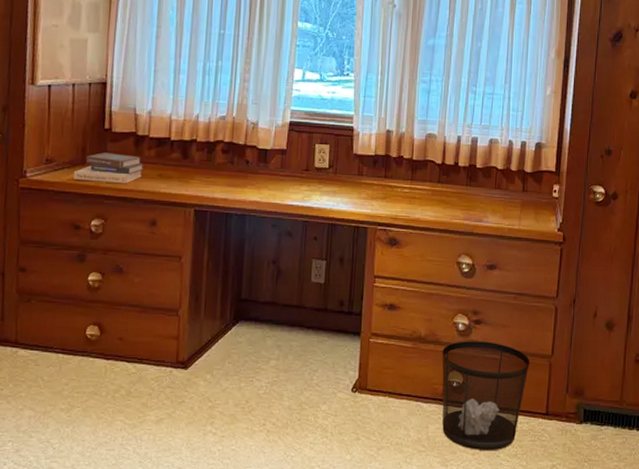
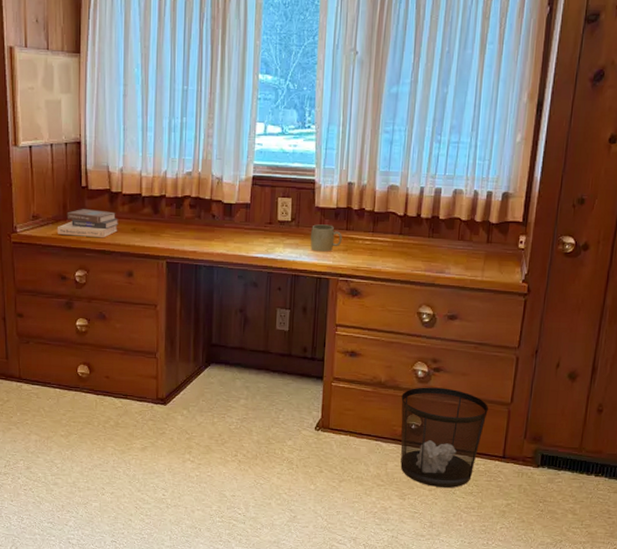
mug: none [347,171,381,201] -> present [310,224,342,253]

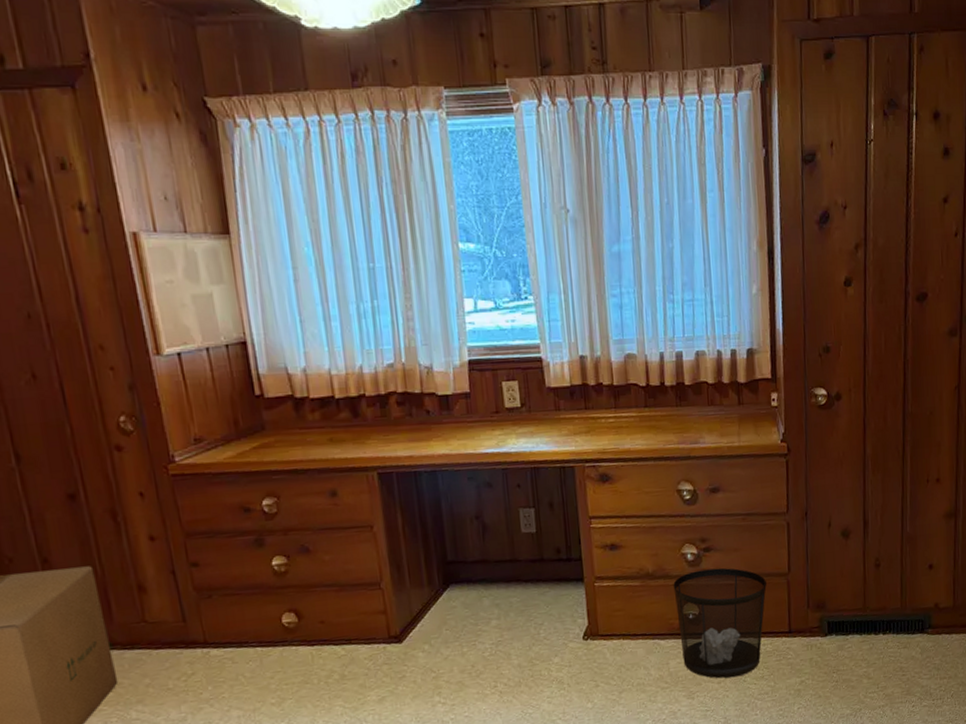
books: present [57,209,118,238] -> none [229,421,311,458]
mug: present [310,224,342,253] -> none [545,405,583,439]

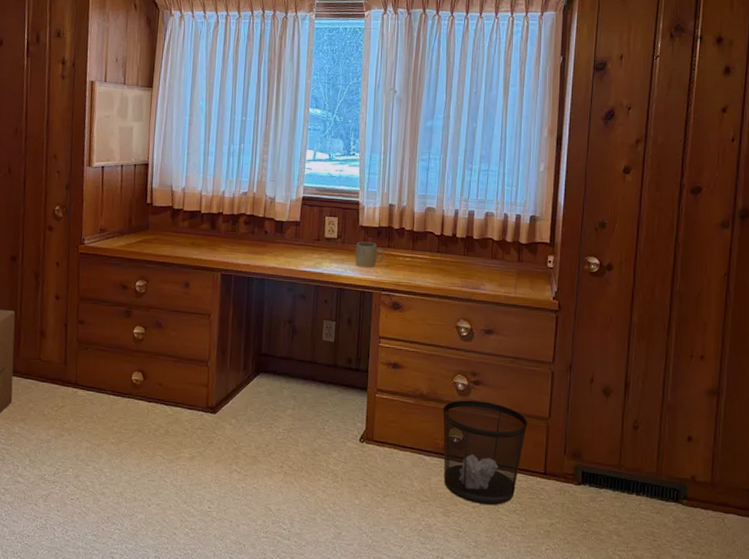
mug: none [545,405,583,439] -> present [354,241,384,269]

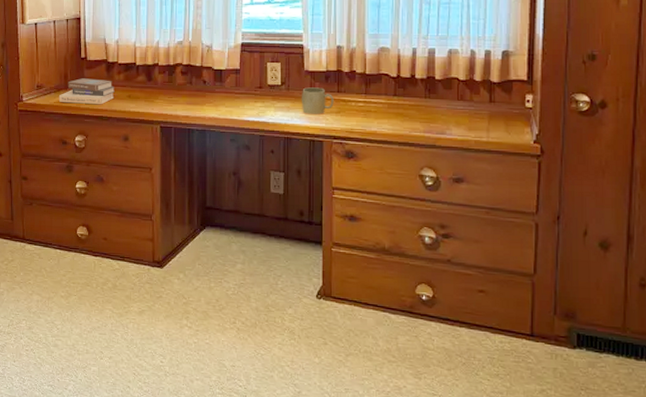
books: none [121,223,179,251] -> present [58,78,115,105]
waste bin: present [443,400,528,505] -> none [408,254,509,368]

